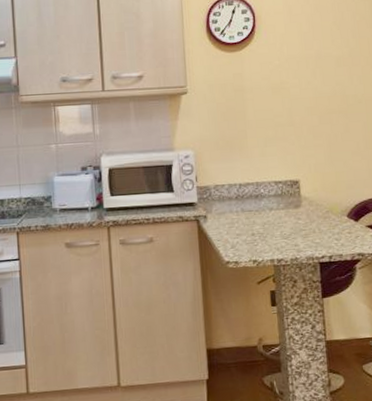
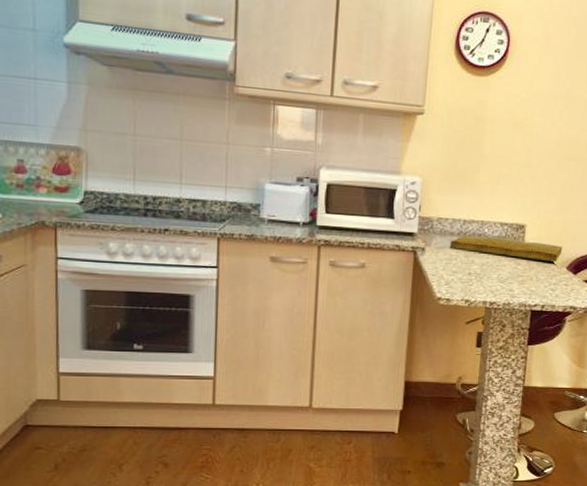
cutting board: none [229,195,340,213] -> present [449,235,563,263]

